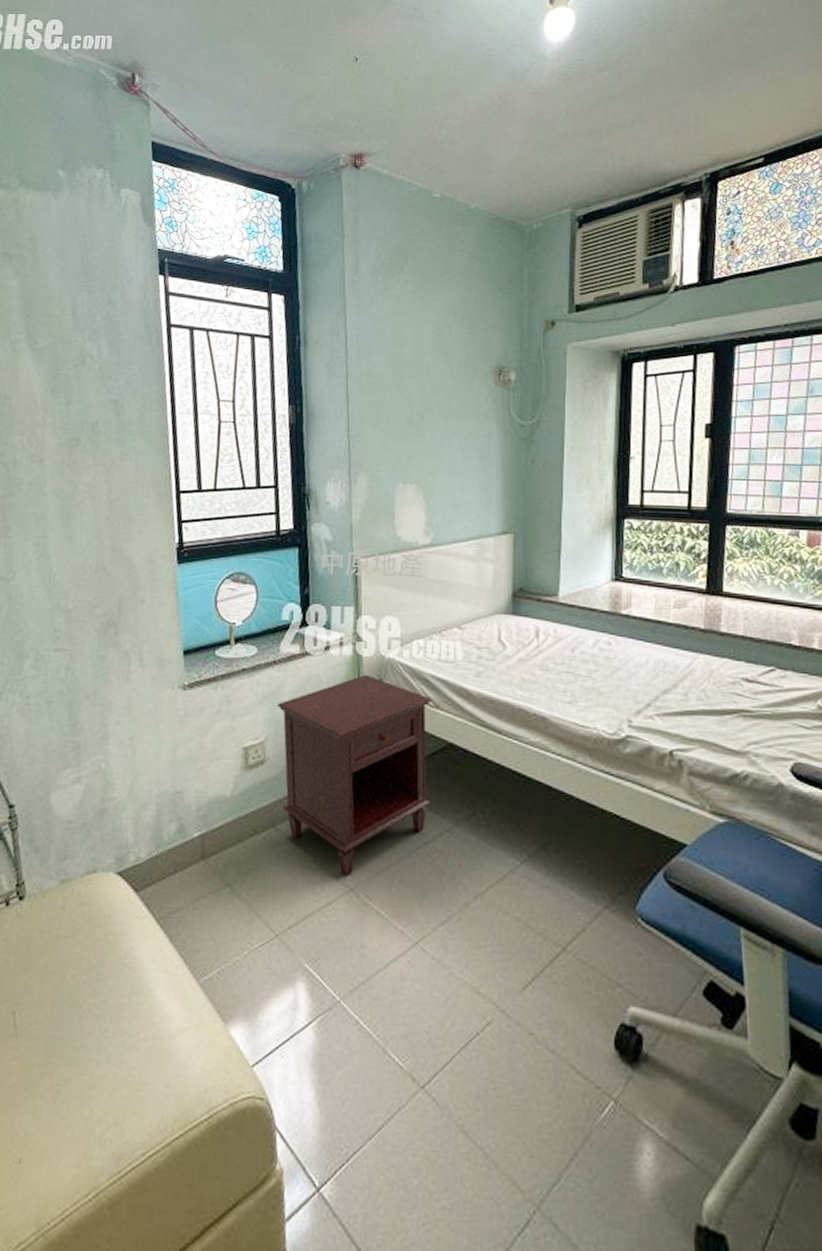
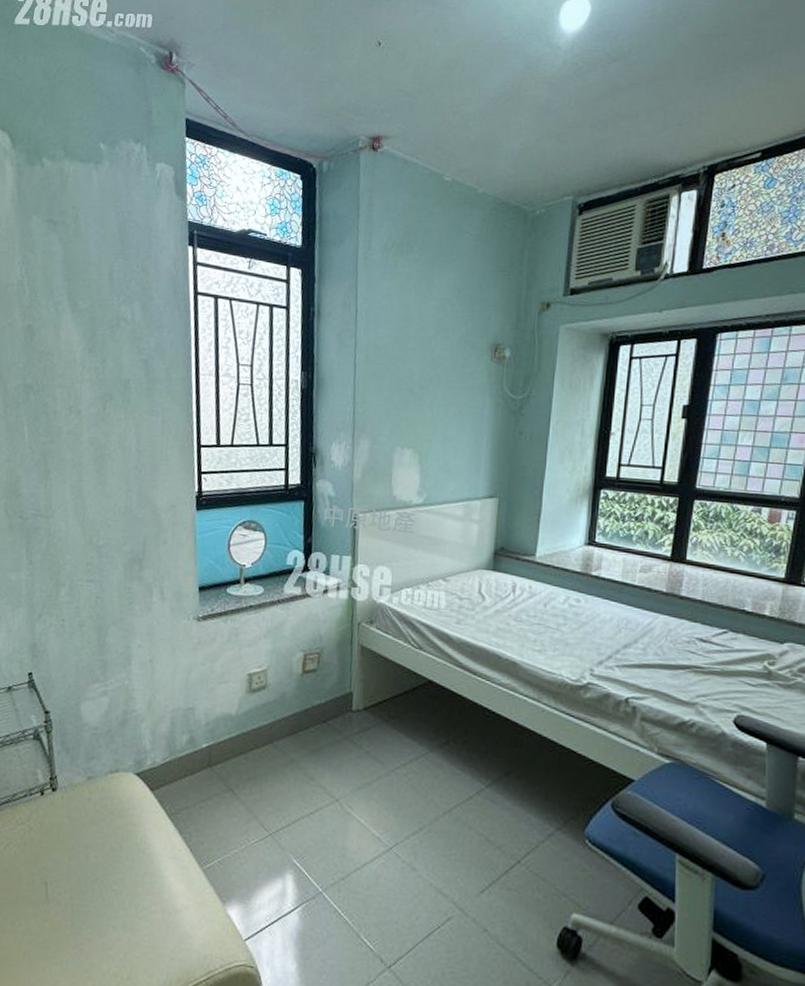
nightstand: present [278,674,432,876] -> none [279,616,416,789]

